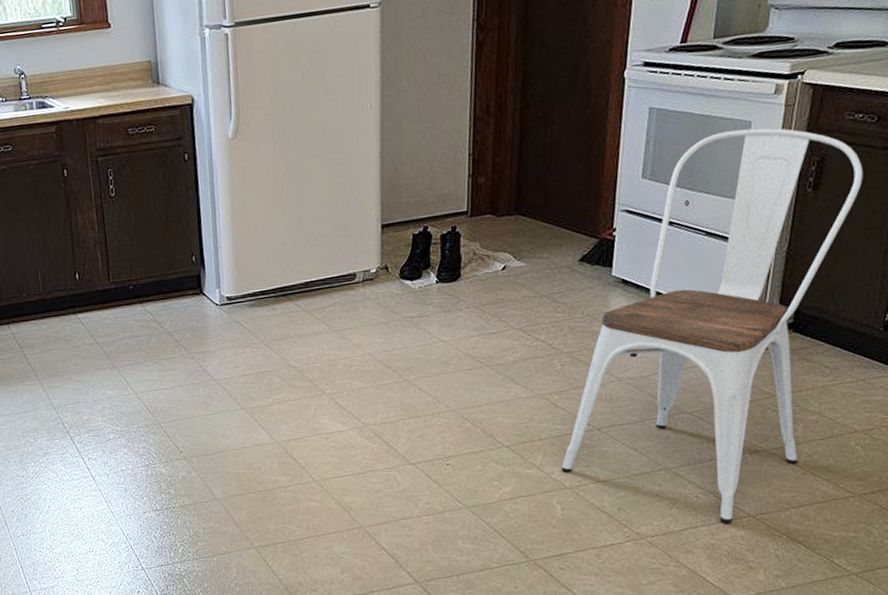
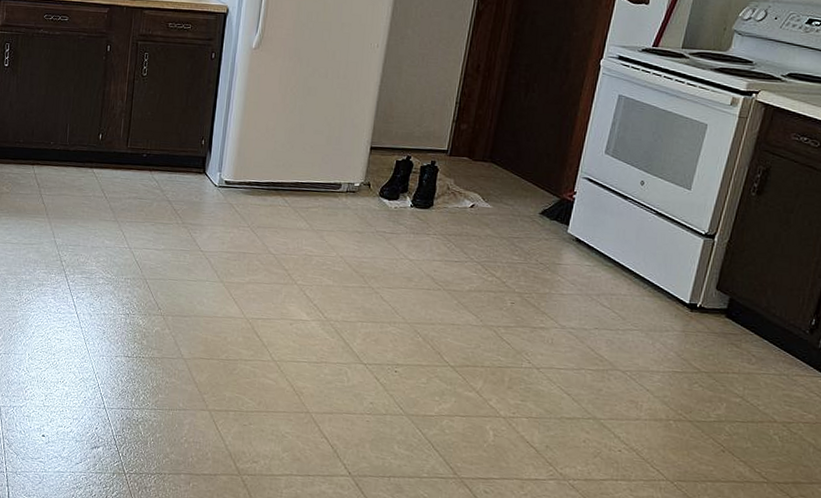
chair: present [561,127,863,523] -> none [498,128,803,483]

